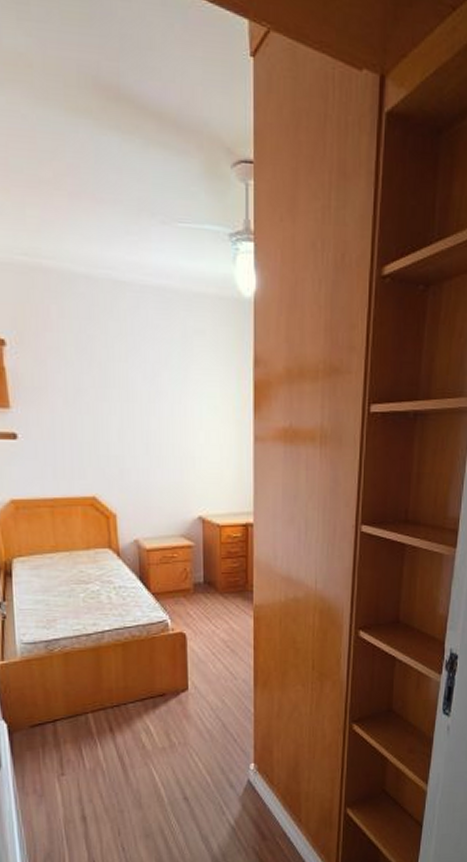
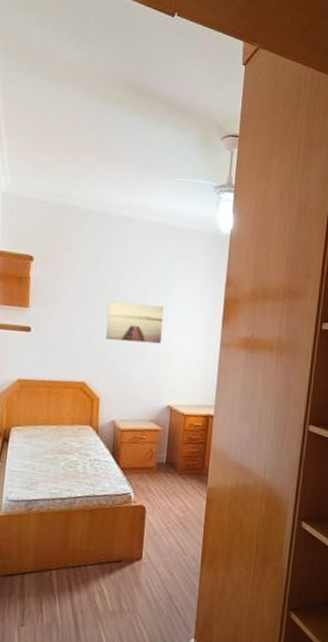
wall art: none [111,392,182,443] -> present [105,300,164,344]

